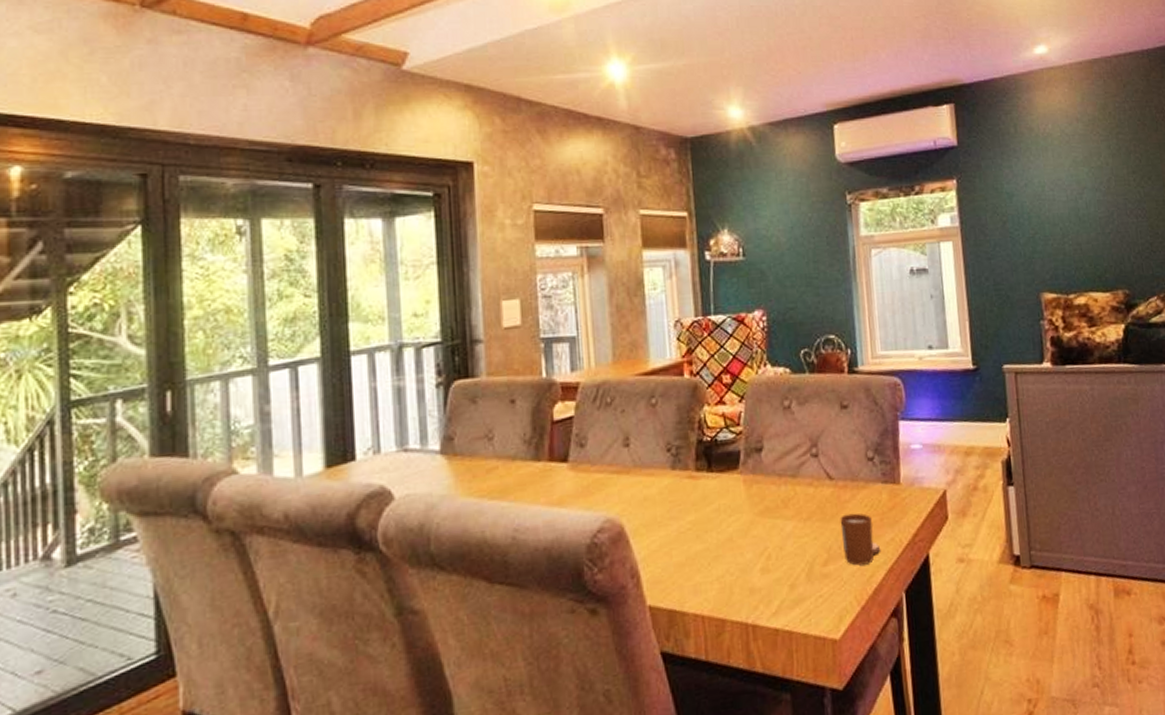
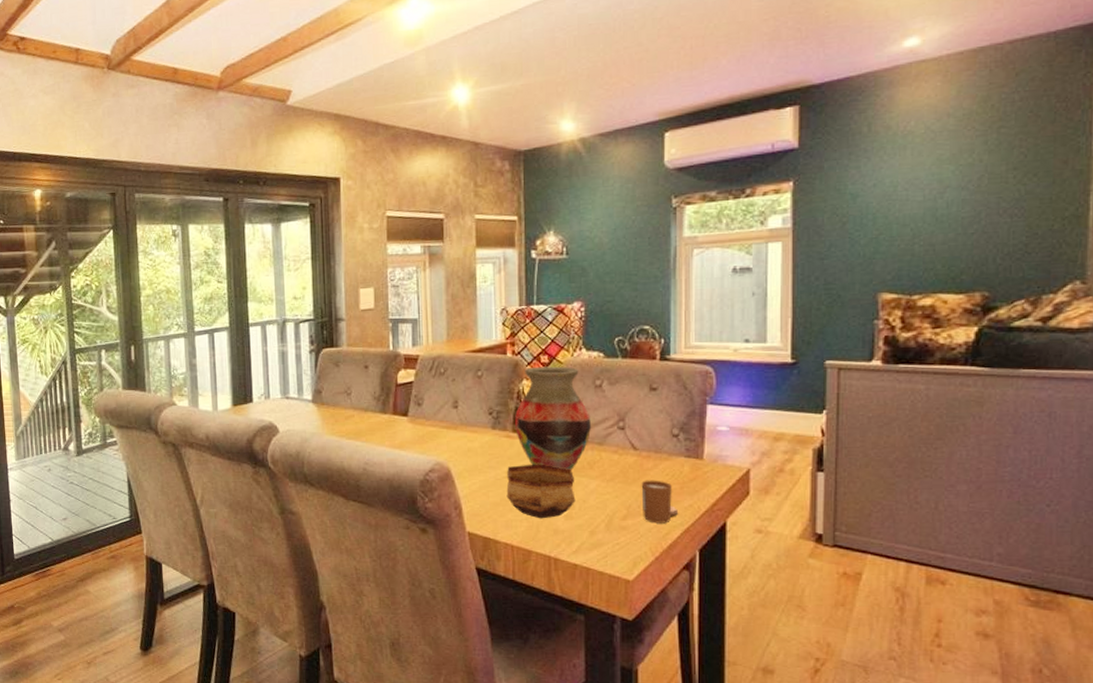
bowl: none [692,507,772,578] -> present [506,464,576,519]
vase: none [697,386,784,513] -> present [515,366,592,471]

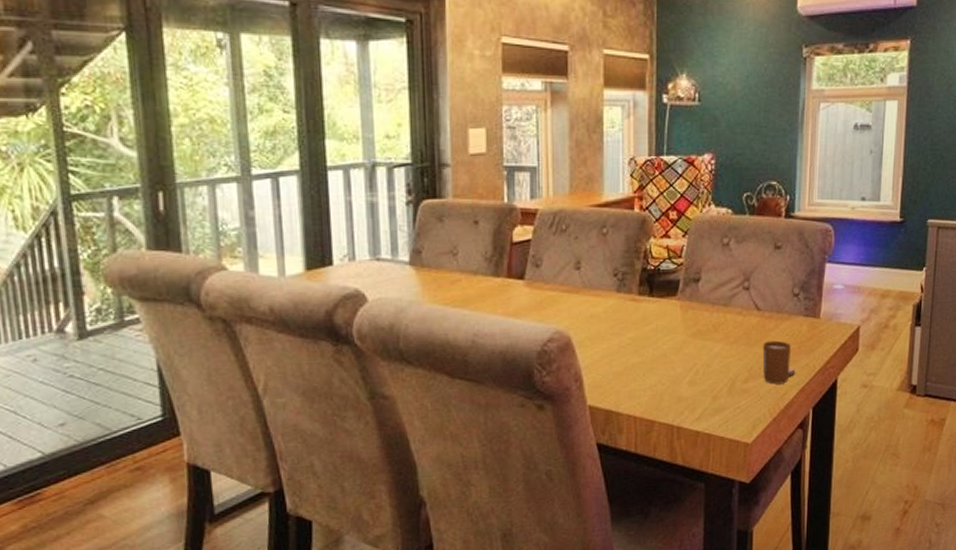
bowl: present [506,464,576,519] -> none [630,328,700,387]
vase: present [515,366,592,471] -> none [641,223,718,335]

